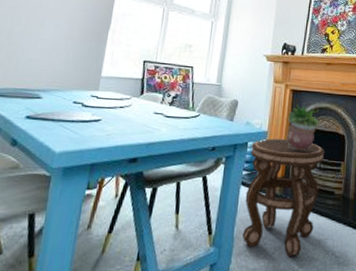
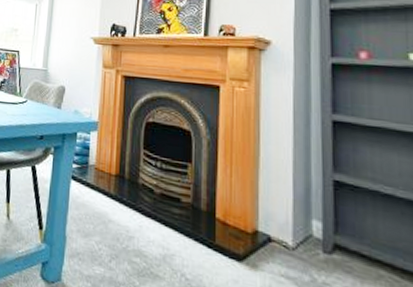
side table: present [242,138,325,257] -> none [74,130,167,270]
potted plant: present [286,103,321,152] -> none [119,91,161,148]

